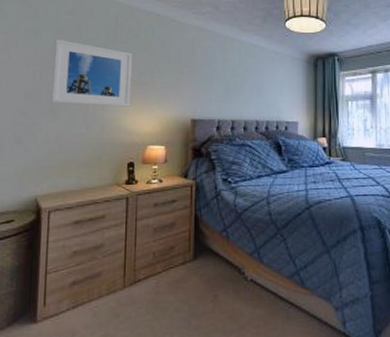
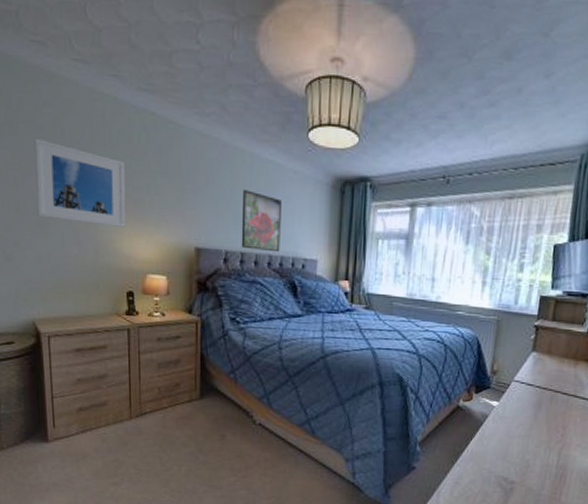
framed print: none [232,69,266,118] -> present [241,190,281,253]

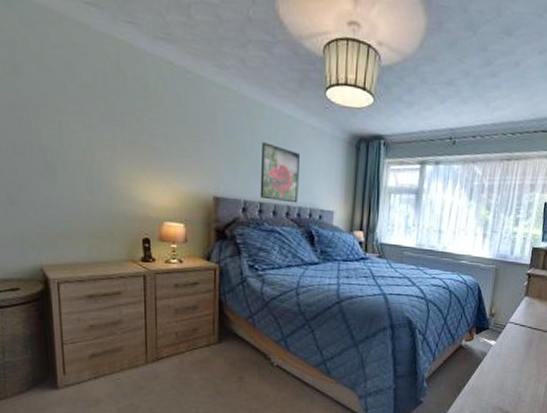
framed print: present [34,138,126,227] -> none [42,80,142,175]

